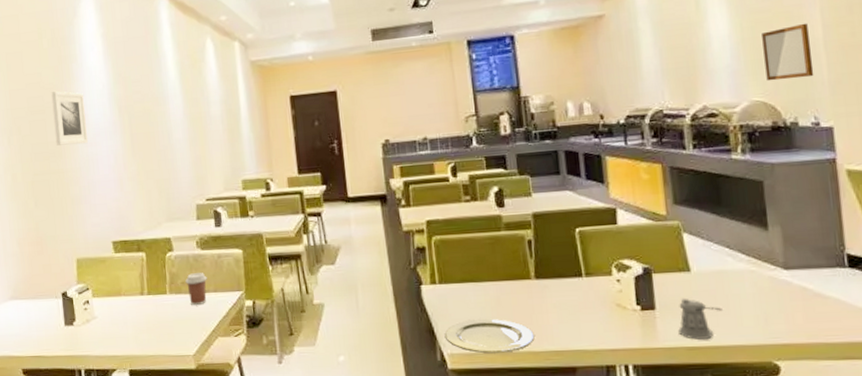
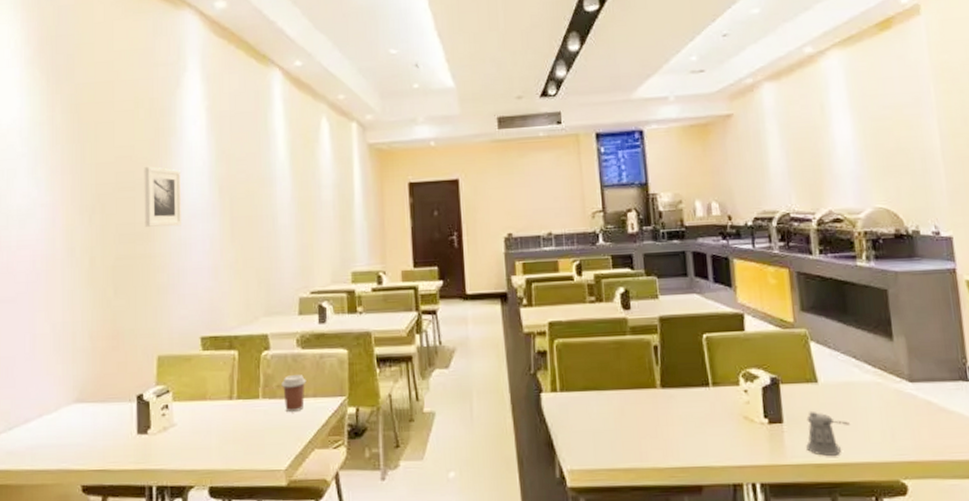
plate: present [445,318,535,353] -> none [565,431,659,470]
writing board: present [762,23,814,81] -> none [883,132,934,189]

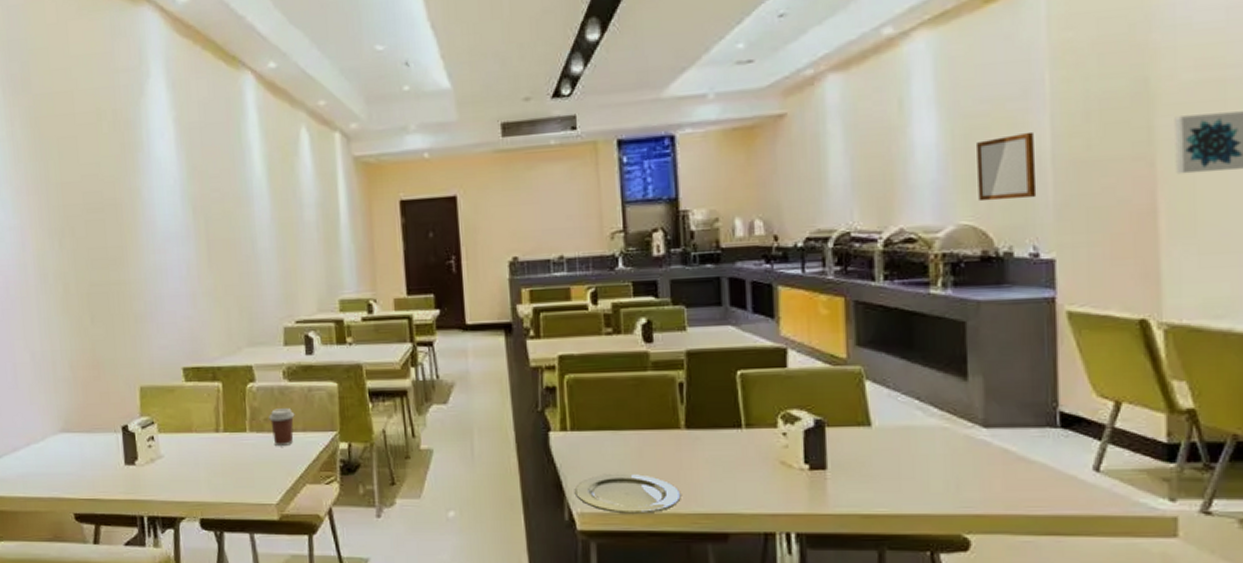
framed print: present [144,166,181,227] -> none [112,185,155,252]
plate: none [565,431,659,470] -> present [575,473,681,514]
pepper shaker: present [805,410,850,456] -> none [851,457,906,506]
writing board: none [883,132,934,189] -> present [977,131,1037,202]

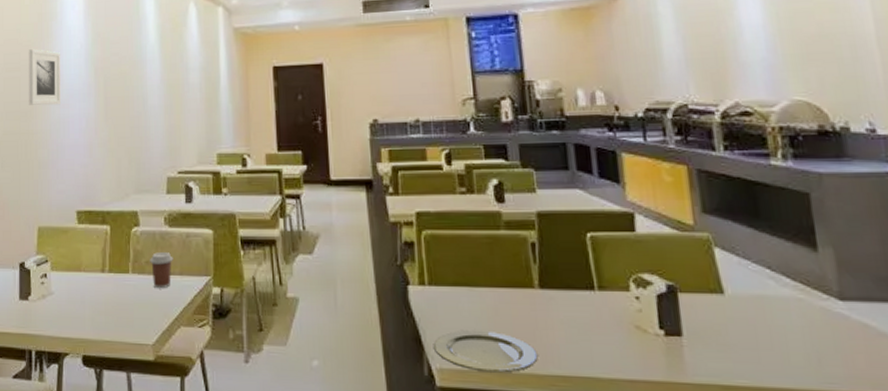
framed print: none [112,185,155,252] -> present [28,48,60,106]
writing board: present [977,131,1037,202] -> none [802,15,867,79]

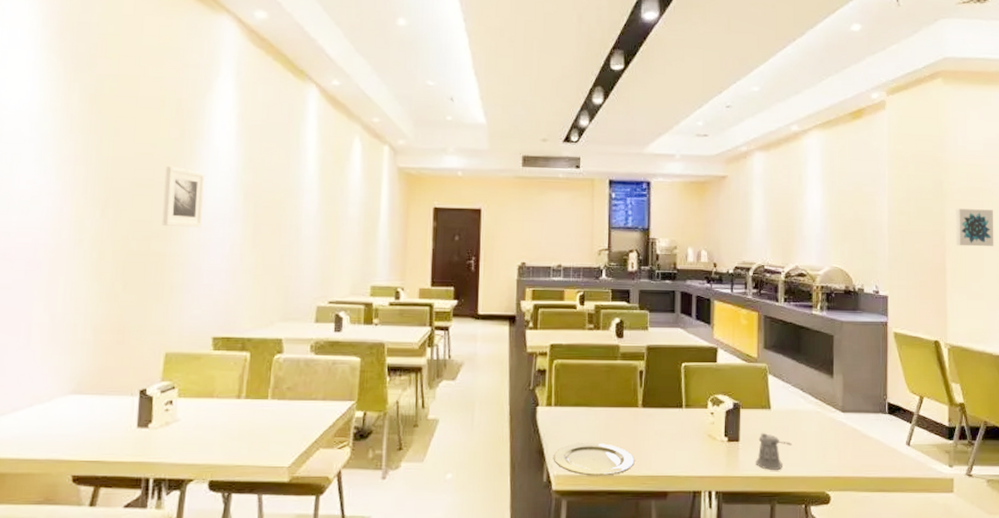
coffee cup: present [150,252,173,288] -> none [292,379,317,413]
pepper shaker: none [709,325,764,378] -> present [755,432,792,470]

